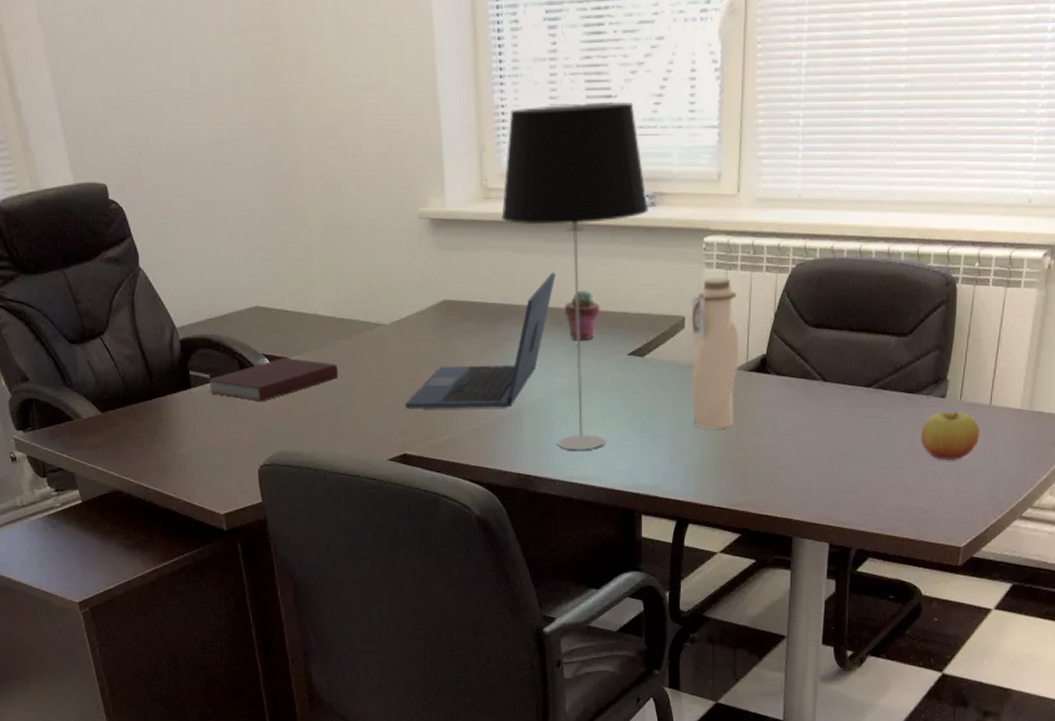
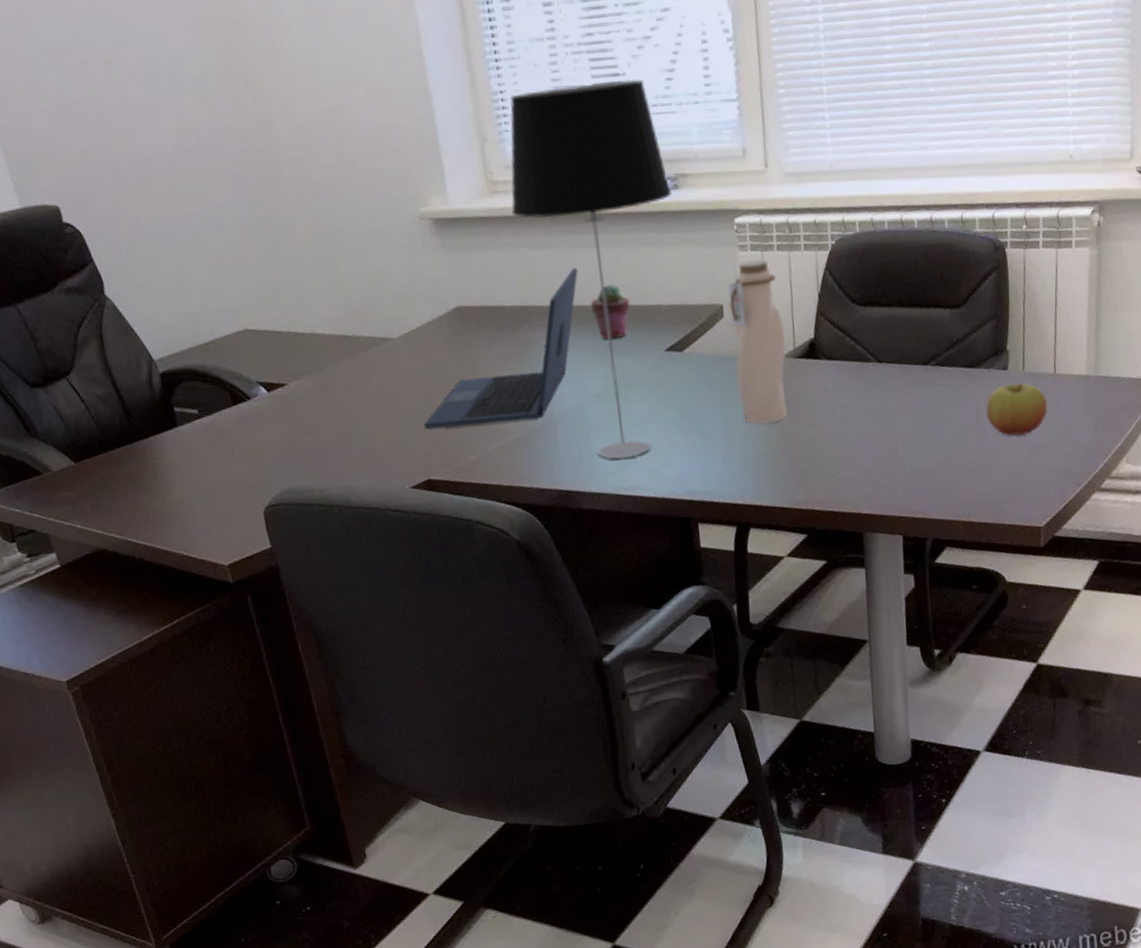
notebook: present [207,357,339,402] -> none [195,383,347,436]

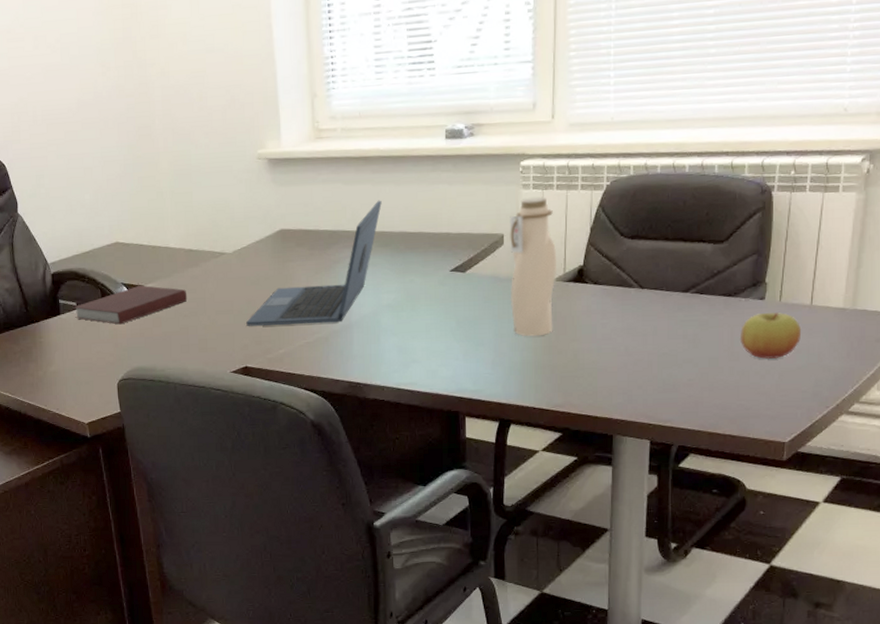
notebook: none [195,383,347,436] -> present [74,285,188,325]
table lamp: present [510,79,672,459] -> none [332,45,468,359]
potted succulent: present [590,284,630,340] -> none [390,215,423,260]

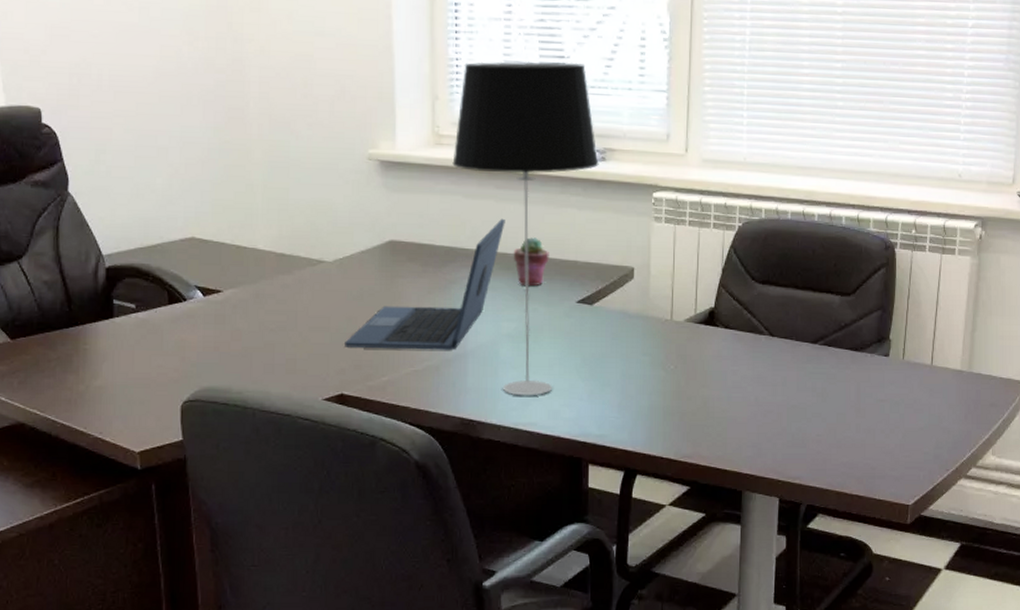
notebook: present [74,285,188,325] -> none [131,290,276,335]
table lamp: none [332,45,468,359] -> present [452,61,599,396]
potted succulent: none [390,215,423,260] -> present [513,237,549,287]
water bottle: present [510,196,557,337] -> none [639,231,688,380]
apple: present [739,312,802,359] -> none [865,370,923,417]

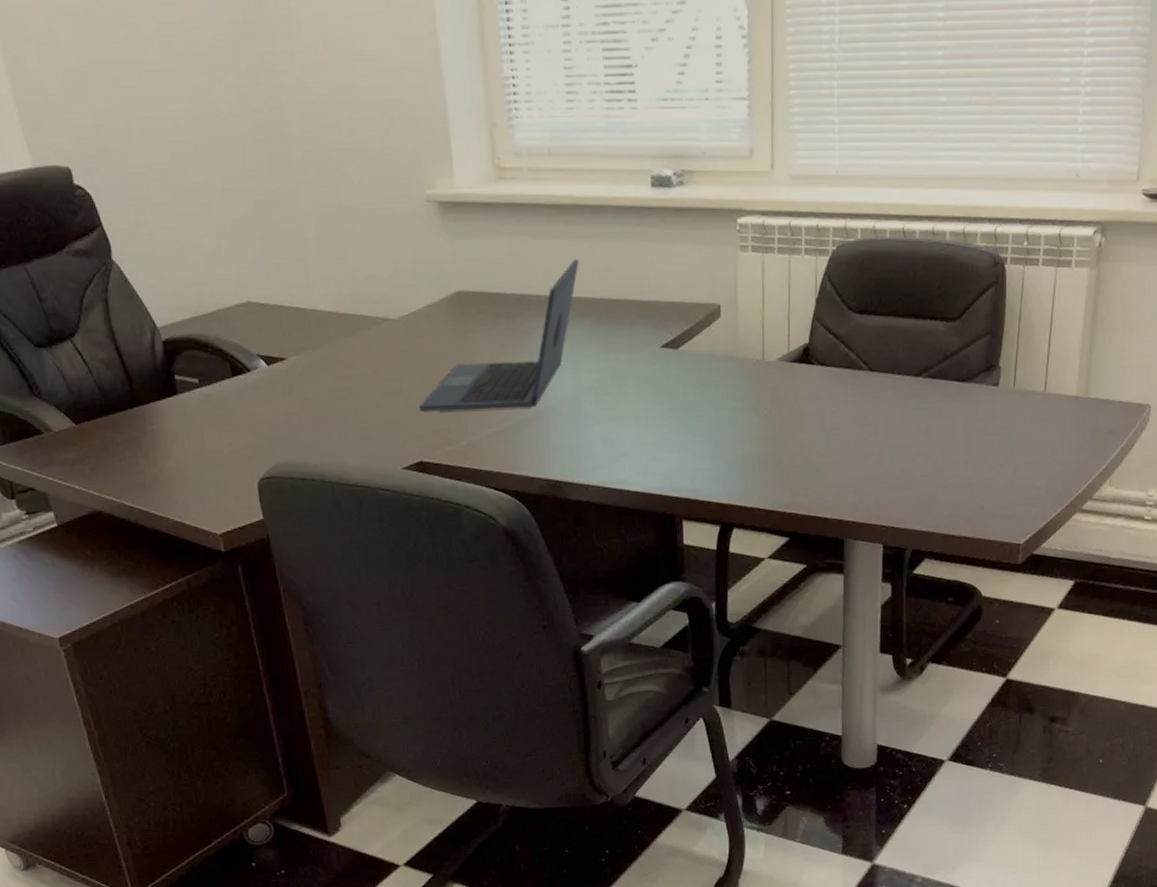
table lamp: present [452,61,599,396] -> none [516,71,677,452]
potted succulent: present [513,237,549,287] -> none [589,278,629,333]

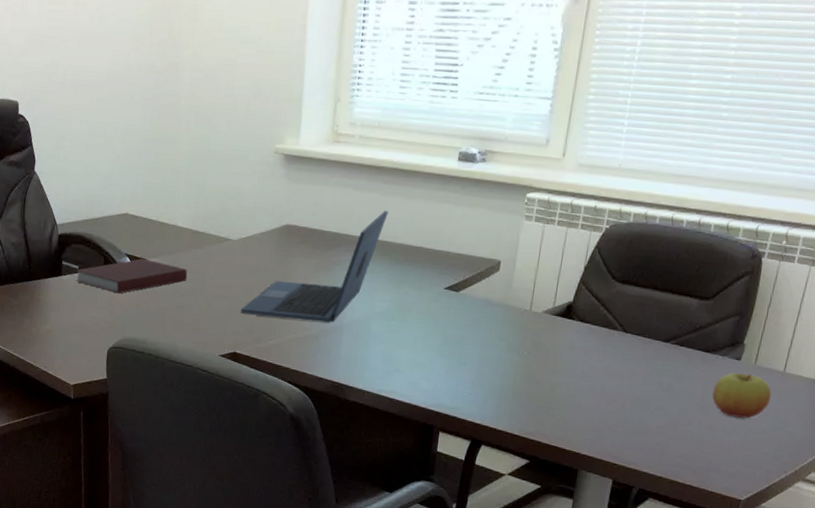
notebook: none [195,357,344,408] -> present [75,258,188,294]
apple: none [973,400,1036,452] -> present [711,373,772,418]

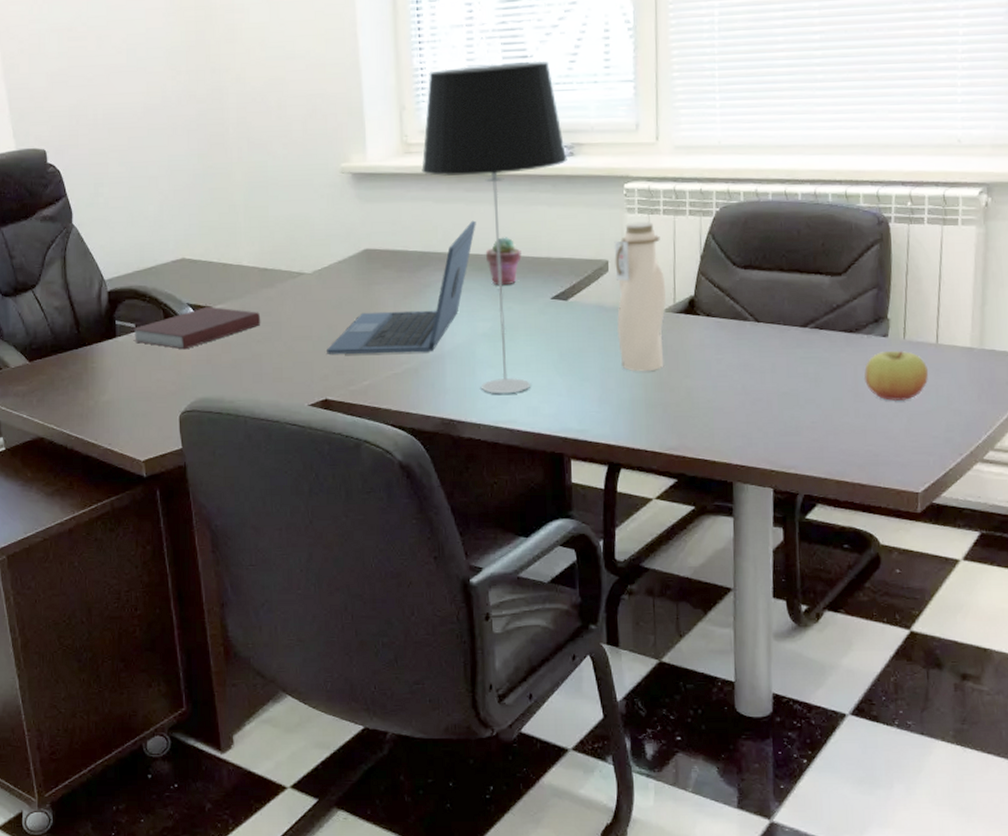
table lamp: none [346,68,480,368] -> present [421,60,567,394]
potted succulent: none [392,228,425,272] -> present [485,237,522,286]
water bottle: none [497,228,551,364] -> present [614,221,667,372]

